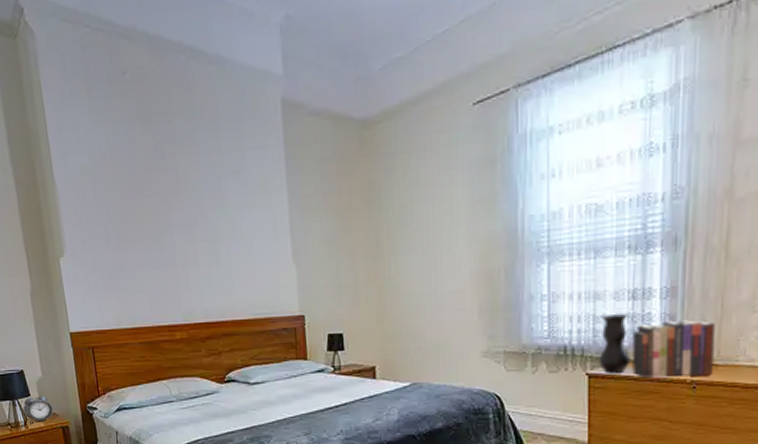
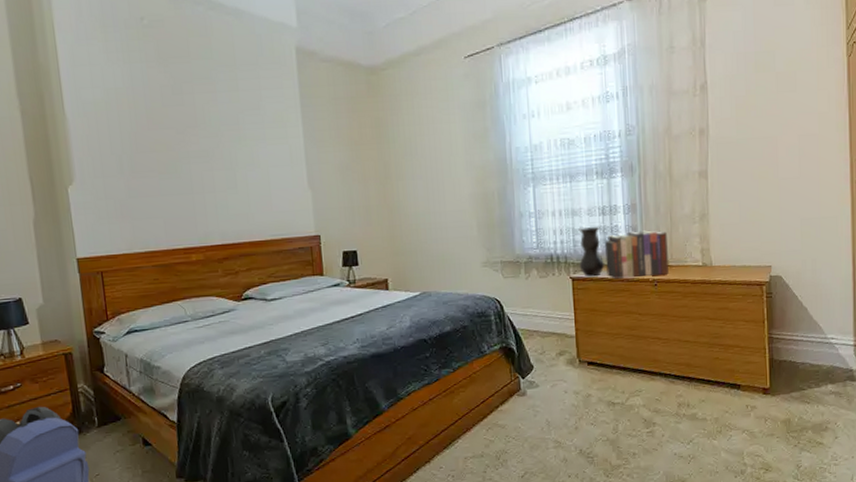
alarm clock: present [23,396,55,424] -> none [20,323,57,353]

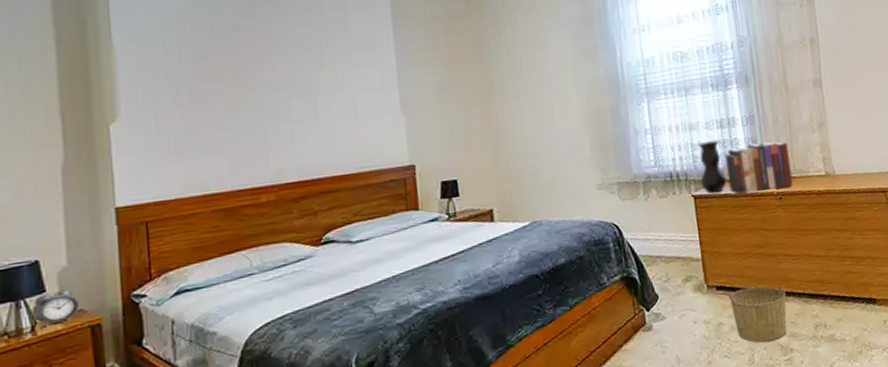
alarm clock: none [20,323,57,353] -> present [32,289,82,328]
basket: none [598,364,653,415] -> present [728,285,787,343]

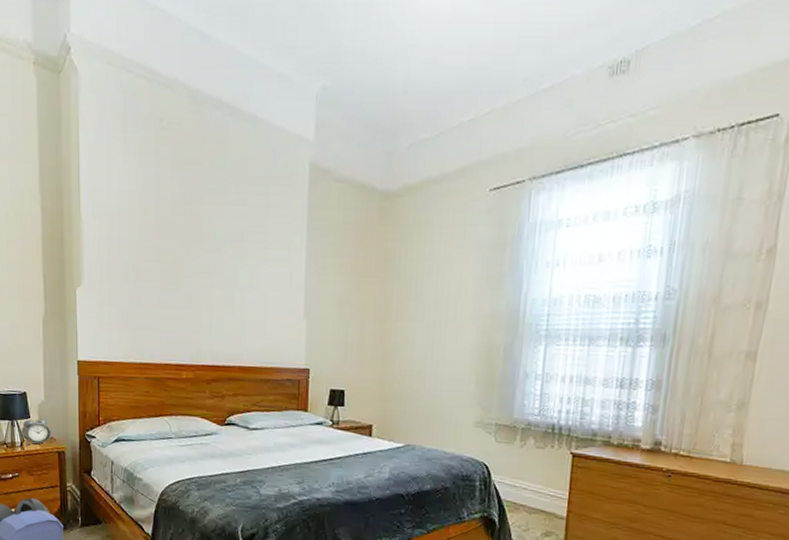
vase: present [697,140,727,195] -> none [583,399,615,457]
books: present [725,141,793,195] -> none [613,411,694,466]

